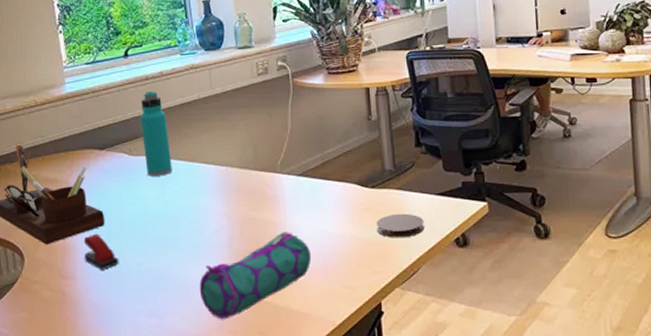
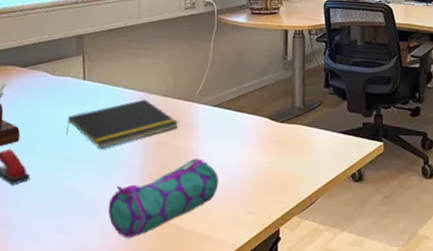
water bottle: present [140,91,172,176] -> none [66,15,94,97]
notepad: none [150,173,264,228] -> present [67,99,179,149]
coaster: present [376,213,425,238] -> none [282,147,326,171]

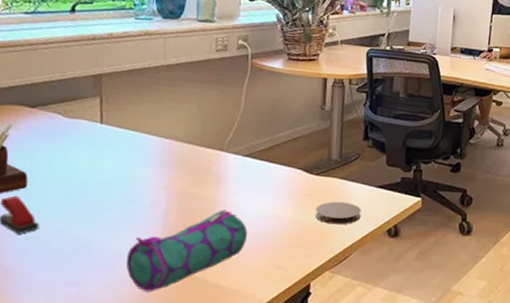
notepad: present [67,99,179,149] -> none [81,146,207,198]
coaster: none [282,147,326,171] -> present [315,201,361,225]

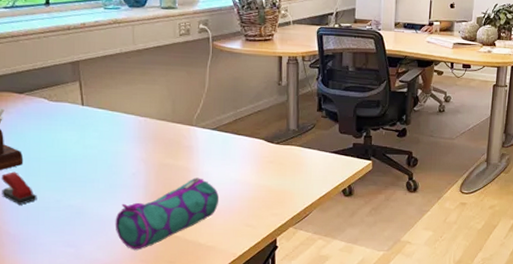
coaster: present [315,201,361,225] -> none [278,166,319,187]

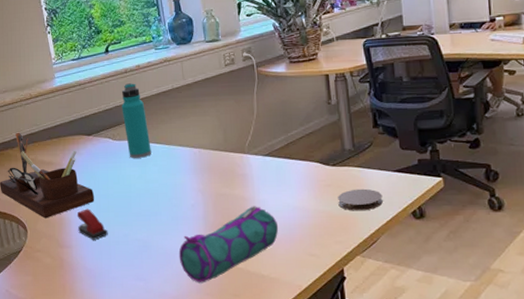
water bottle: none [61,41,92,122] -> present [121,83,151,158]
coaster: none [278,166,319,187] -> present [338,188,383,211]

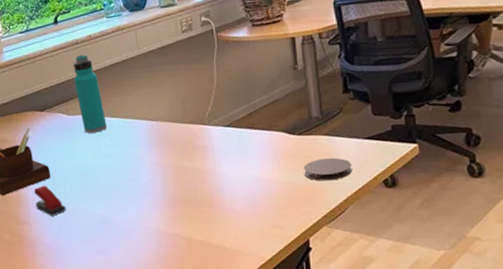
pencil case: present [178,206,279,284] -> none [138,178,241,257]

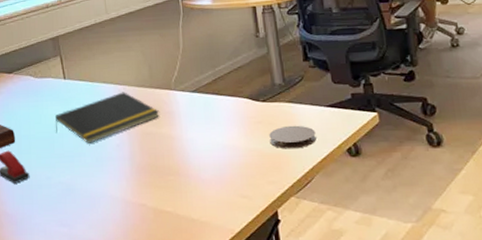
water bottle: present [74,55,107,133] -> none [43,18,74,97]
notepad: none [89,127,194,178] -> present [55,92,160,143]

